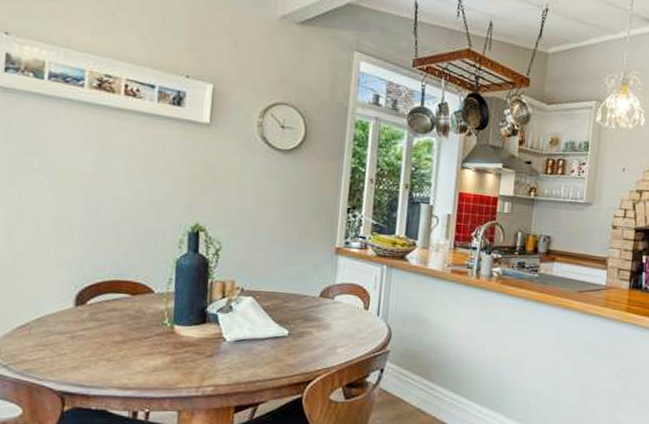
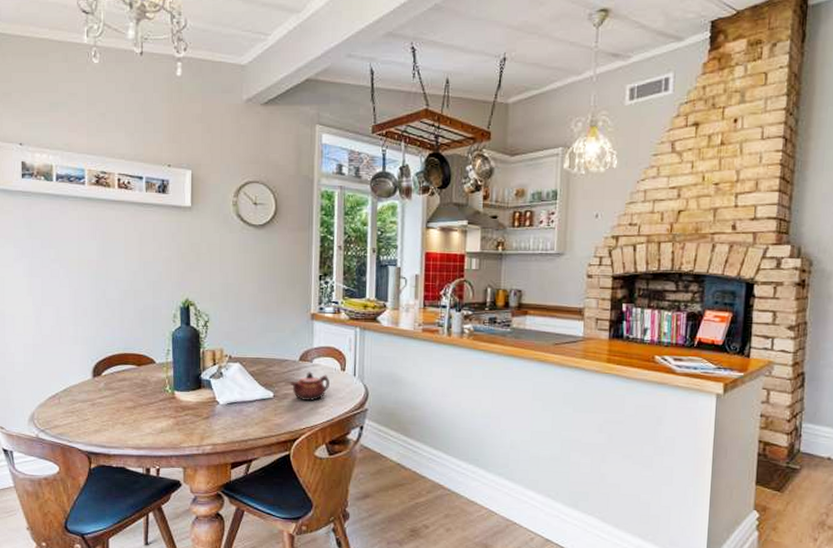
teapot: none [307,309,351,341] -> present [290,371,330,402]

